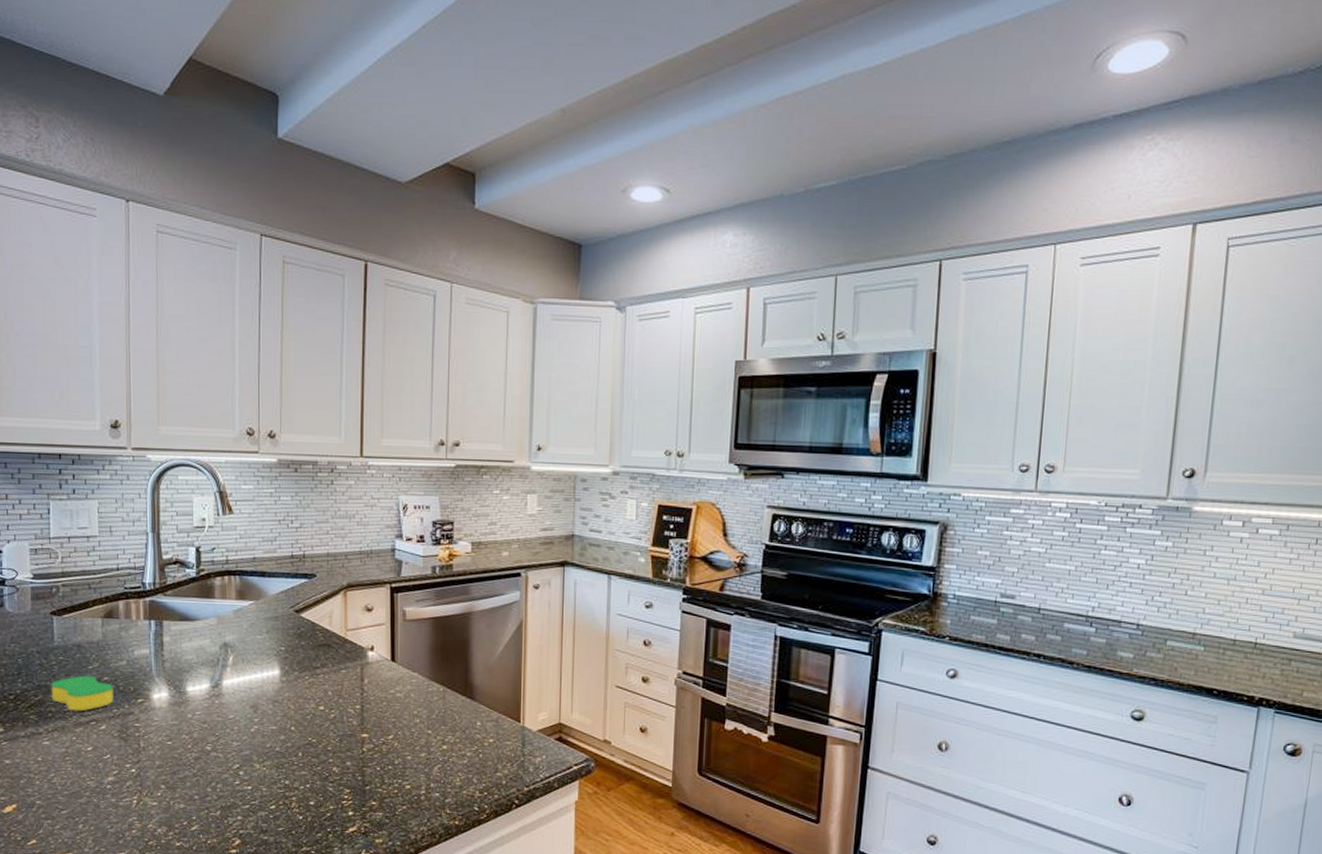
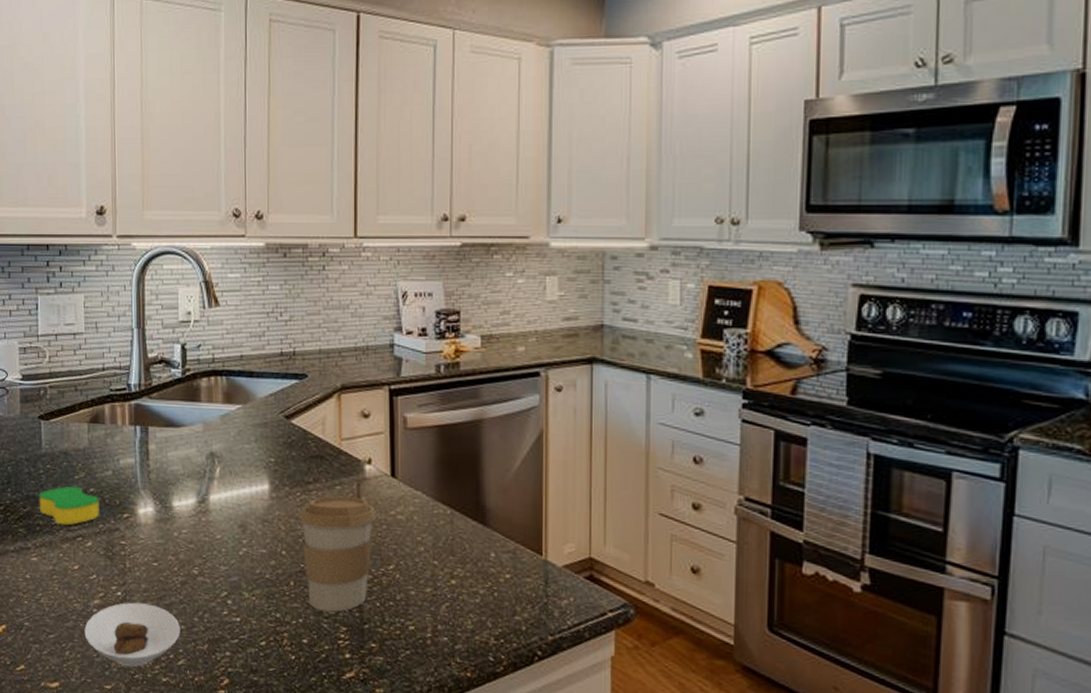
saucer: none [98,777,194,835] -> present [84,602,180,667]
coffee cup: none [308,678,377,777] -> present [300,496,376,612]

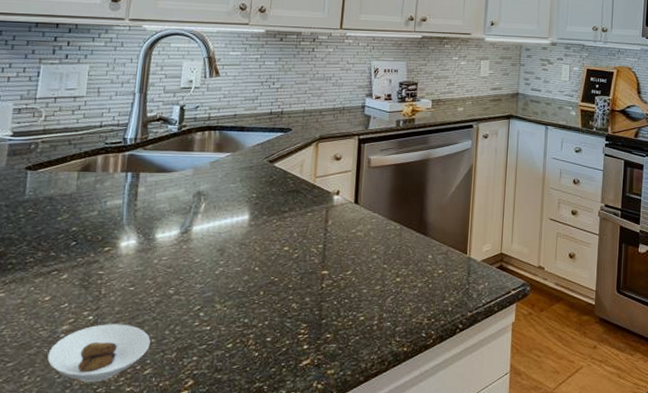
sponge: present [39,486,100,526] -> none [13,226,81,262]
coffee cup: present [300,496,376,612] -> none [274,221,340,313]

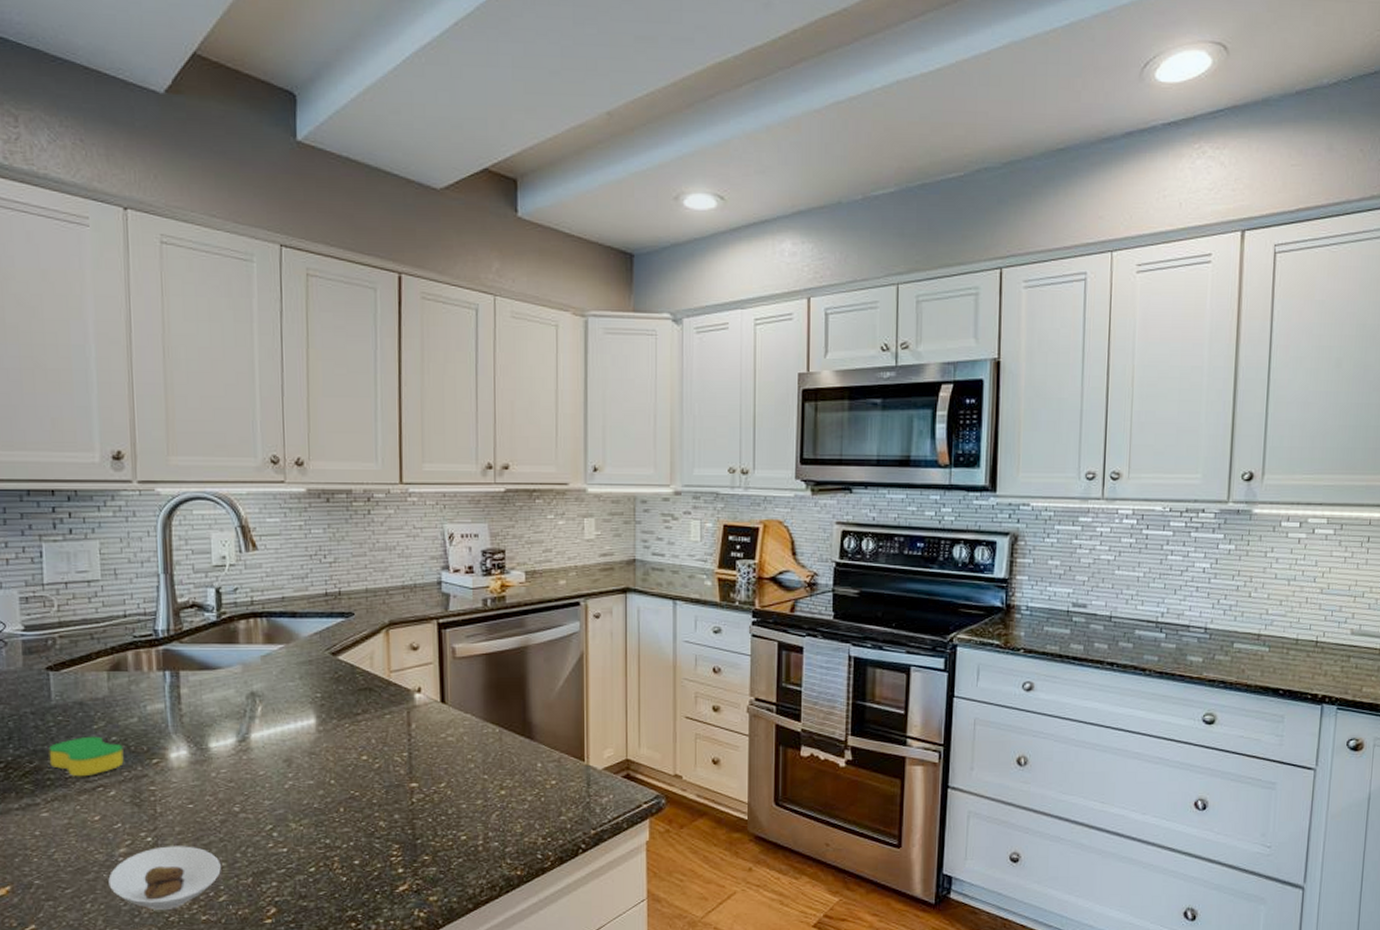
sponge: none [13,226,81,262] -> present [48,736,124,777]

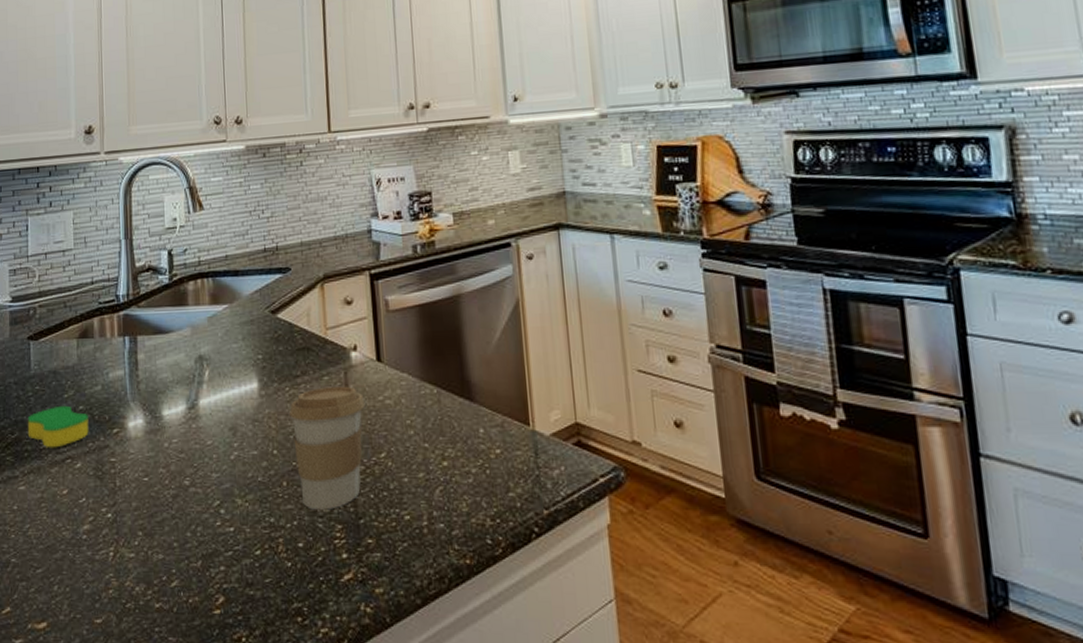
saucer: present [108,846,221,911] -> none [73,523,173,596]
coffee cup: none [349,724,426,832] -> present [289,386,364,510]

